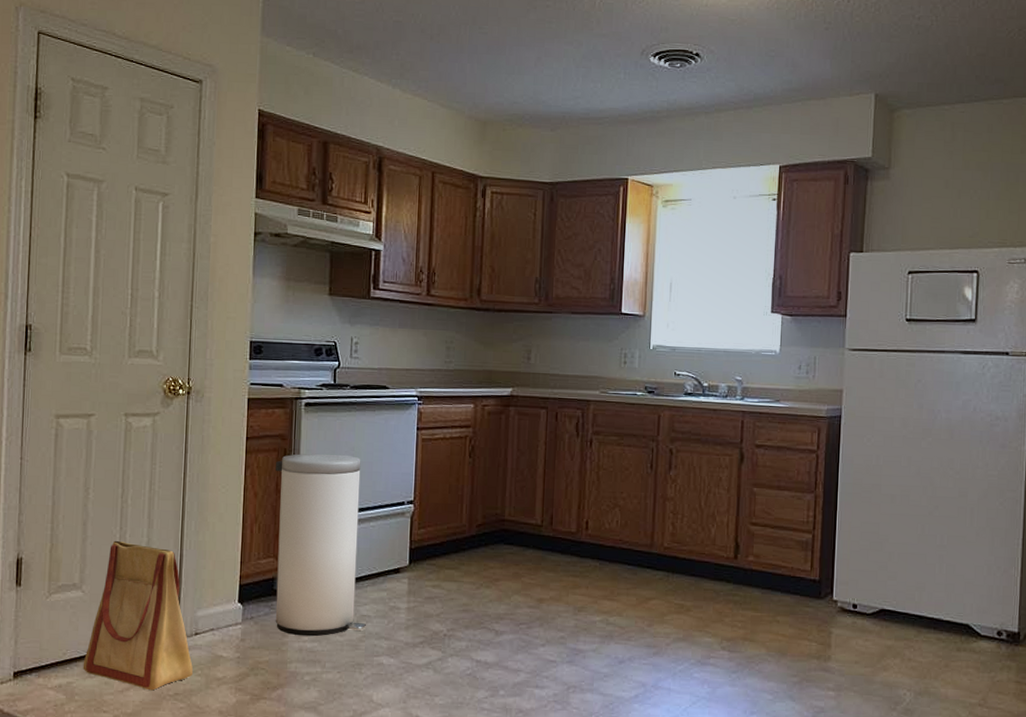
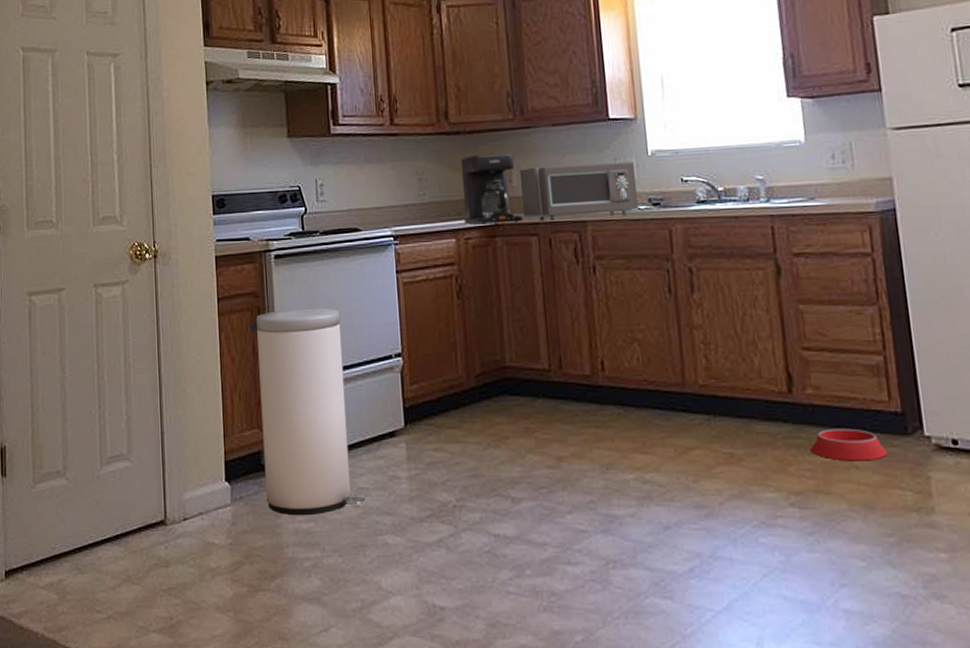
shopping bag: present [83,540,193,691] -> none [72,421,185,586]
coffee maker: none [483,331,536,396] -> present [460,153,523,225]
microwave: none [536,348,637,399] -> present [519,162,638,222]
pet bowl: none [744,589,803,617] -> present [810,428,888,461]

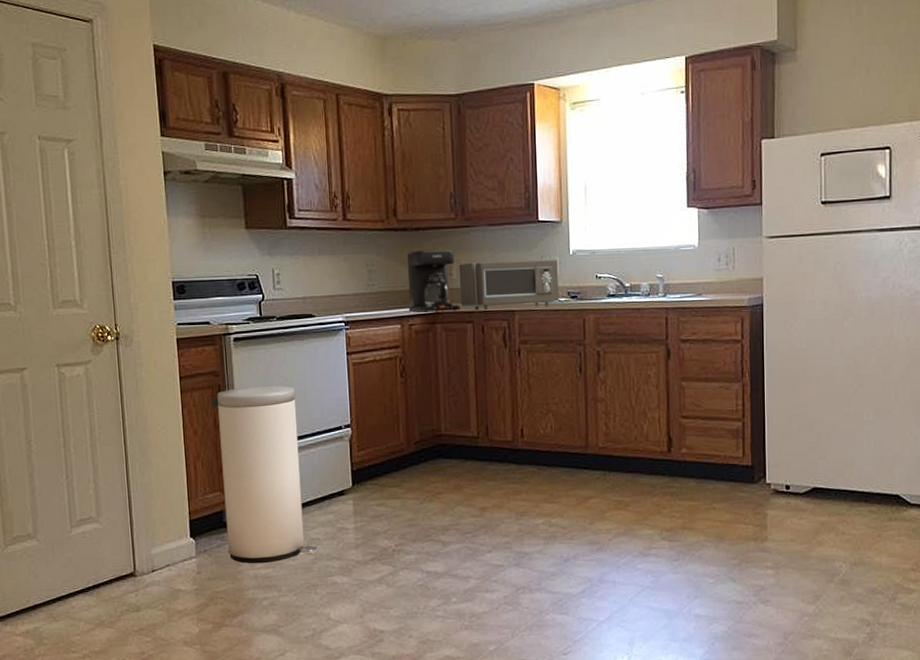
pet bowl: present [810,428,888,461] -> none [681,479,738,504]

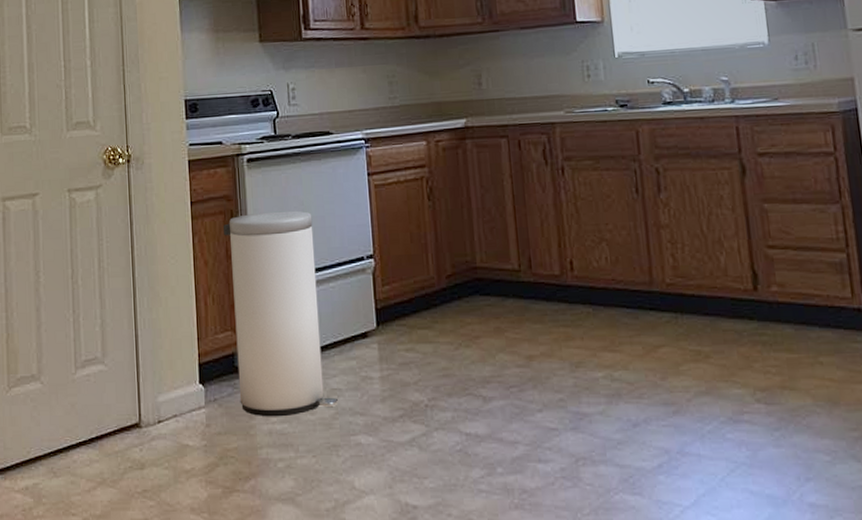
coffee maker: present [406,249,460,313] -> none [430,56,493,128]
microwave: present [458,259,559,311] -> none [488,64,606,124]

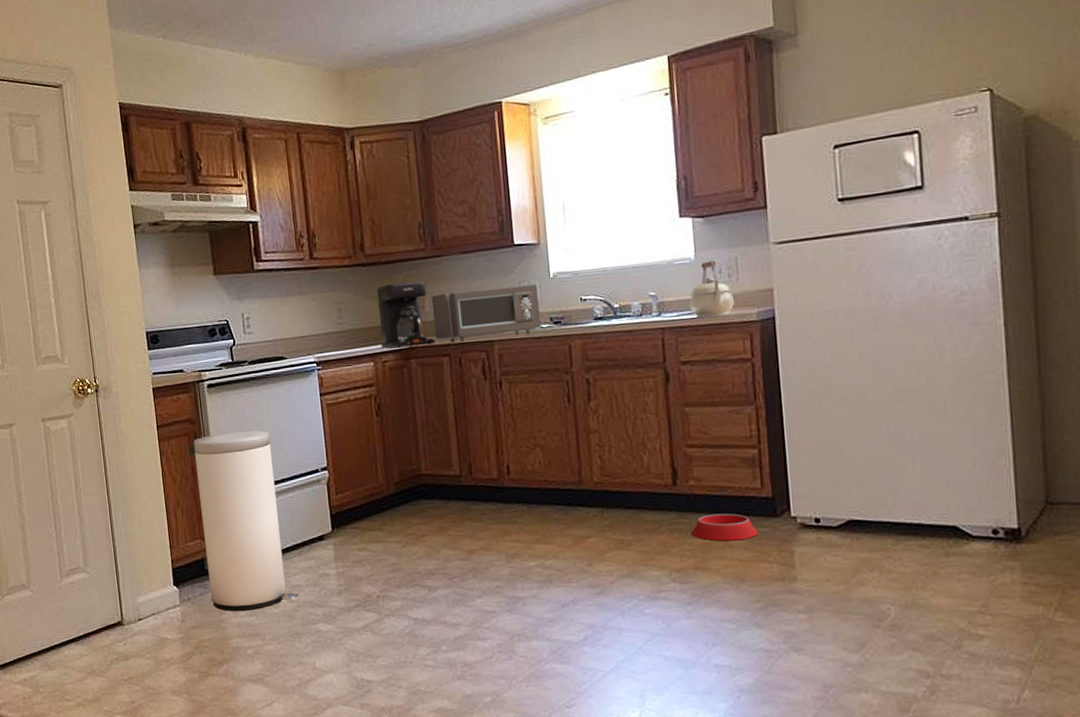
coffee maker: none [430,56,493,128] -> present [376,281,435,349]
microwave: none [488,64,606,124] -> present [431,284,541,343]
kettle: none [764,46,814,107] -> present [689,260,735,319]
pet bowl: none [775,325,851,357] -> present [691,513,758,542]

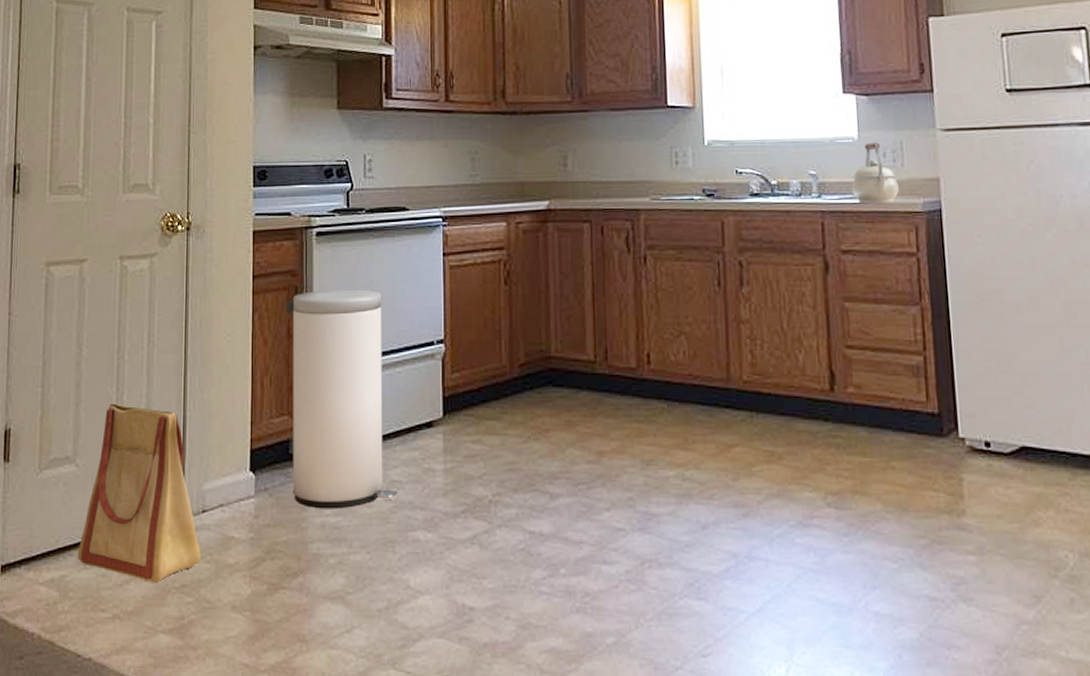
shopping bag: none [42,539,142,677] -> present [77,403,201,583]
coffee maker: present [376,281,435,349] -> none [515,136,576,209]
microwave: present [431,284,541,343] -> none [574,150,692,209]
pet bowl: present [691,513,758,542] -> none [849,428,923,462]

